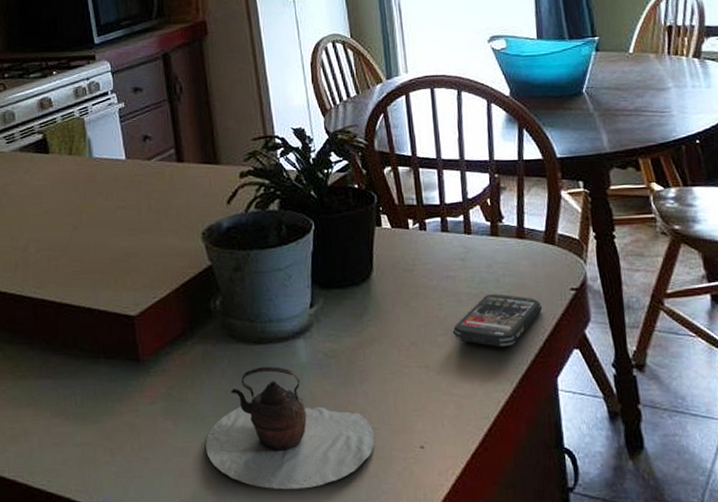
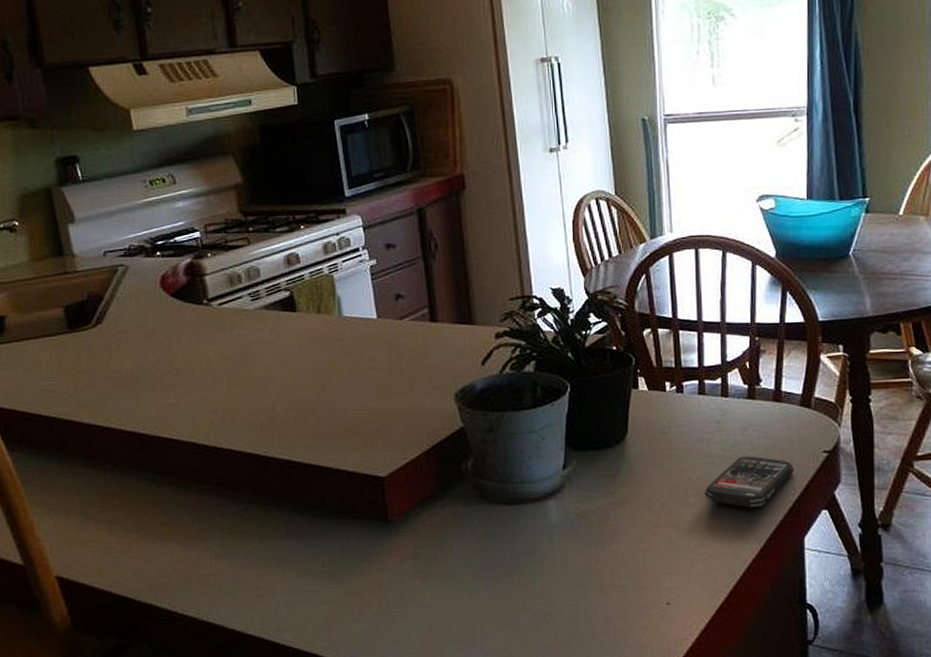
teapot: present [205,366,375,489] -> none [454,526,622,644]

